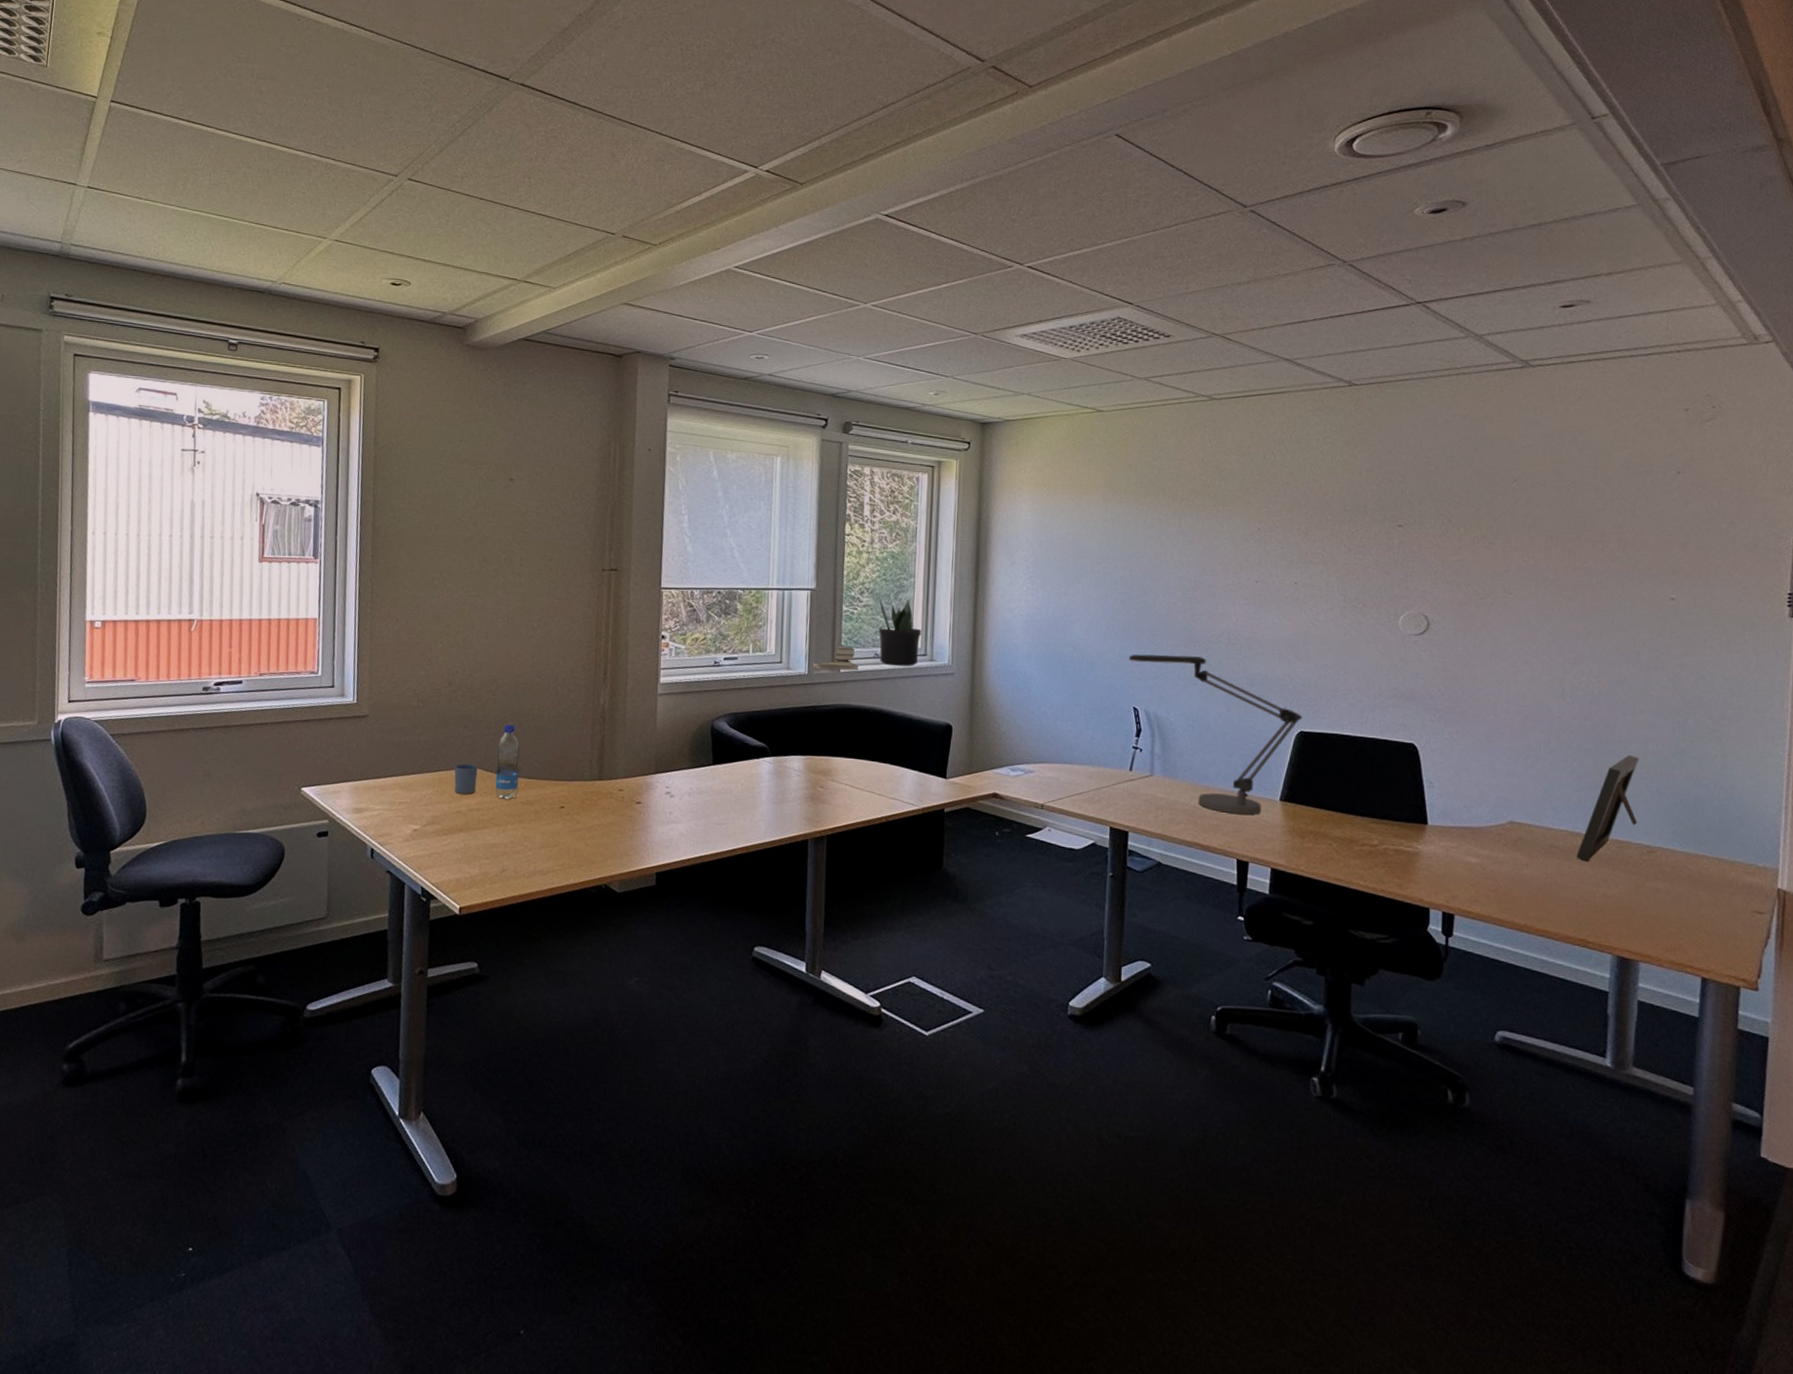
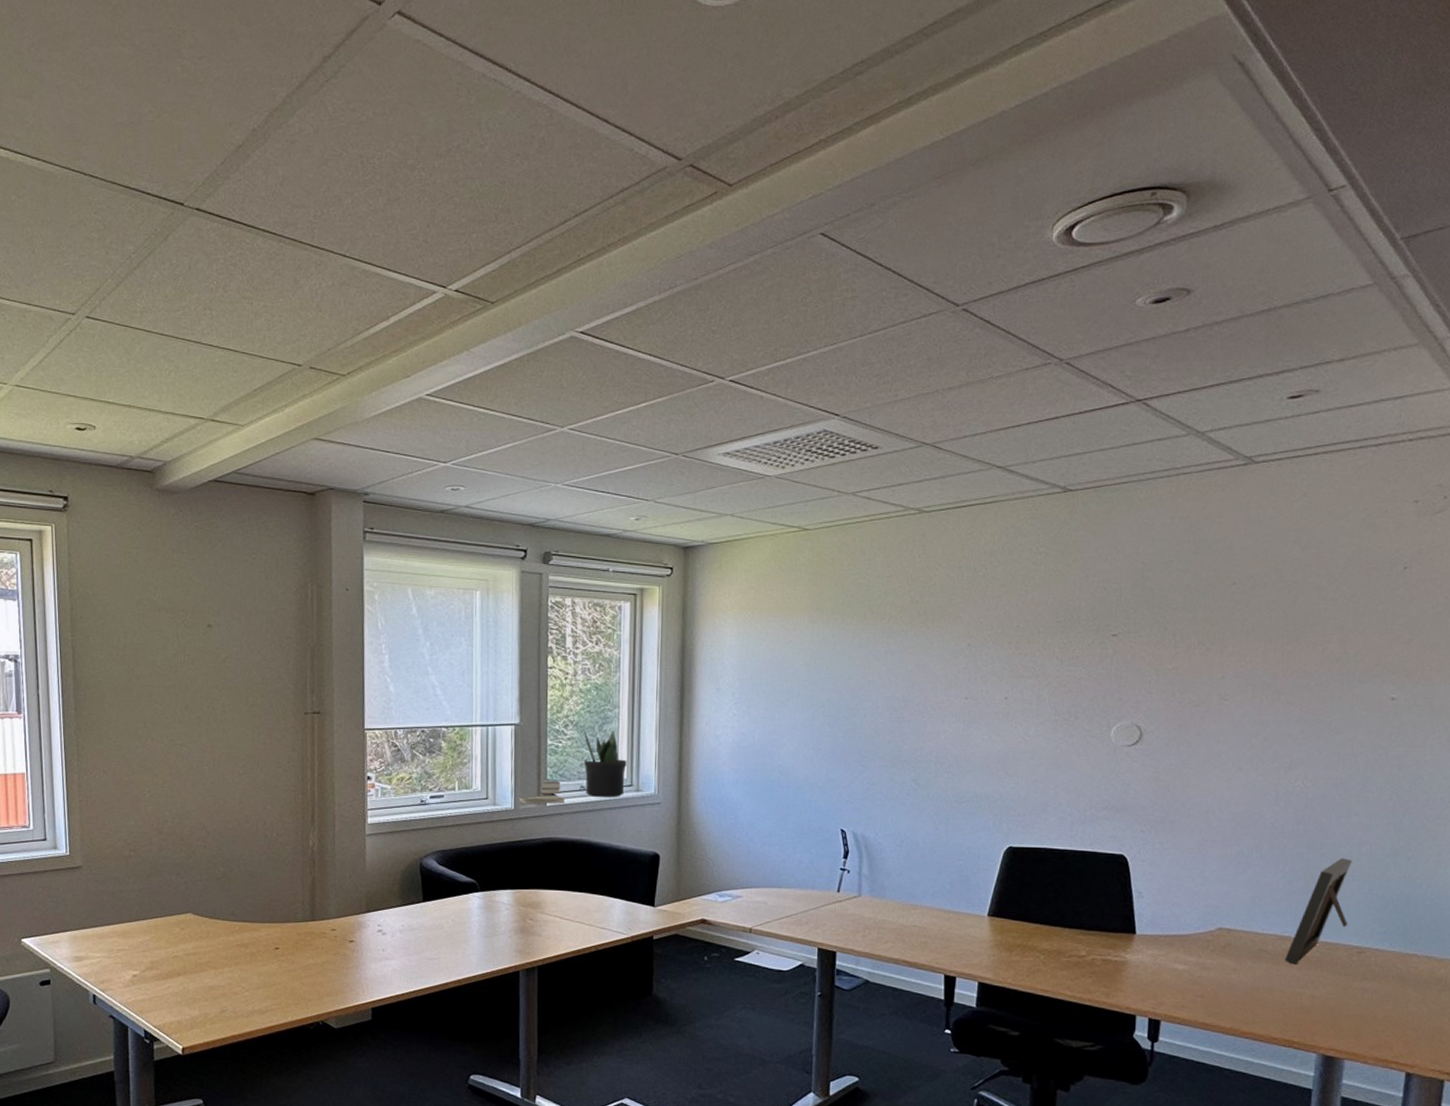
mug: present [454,763,478,796] -> none [169,910,192,941]
bottle: present [495,724,520,801] -> none [210,870,233,944]
desk lamp: present [1128,654,1302,815] -> none [836,776,1011,932]

